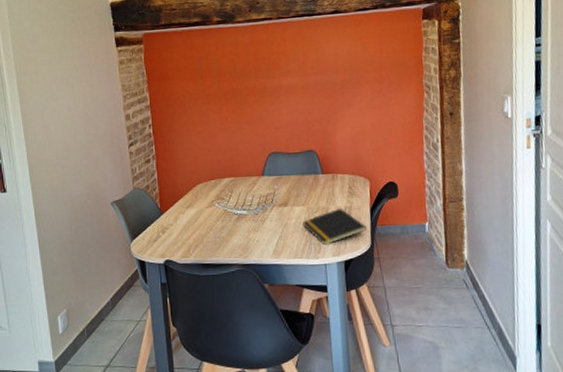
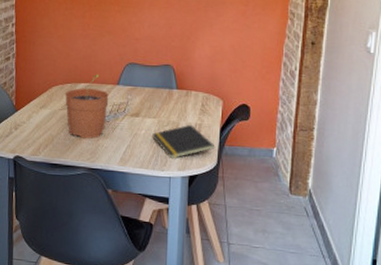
plant pot: none [209,167,256,234] -> present [64,74,109,139]

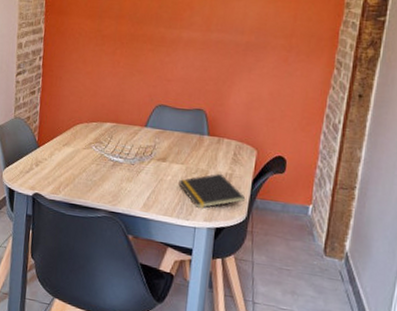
plant pot: present [64,74,109,139] -> none [89,114,136,181]

